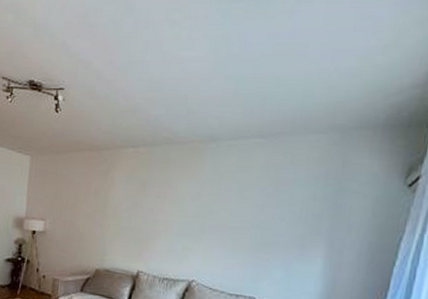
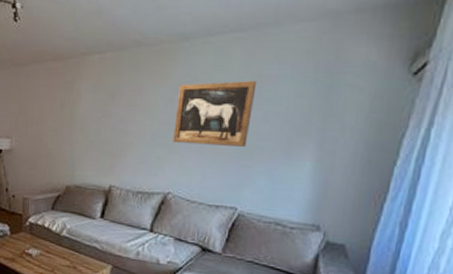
wall art: none [198,180,275,241] -> present [173,81,257,147]

